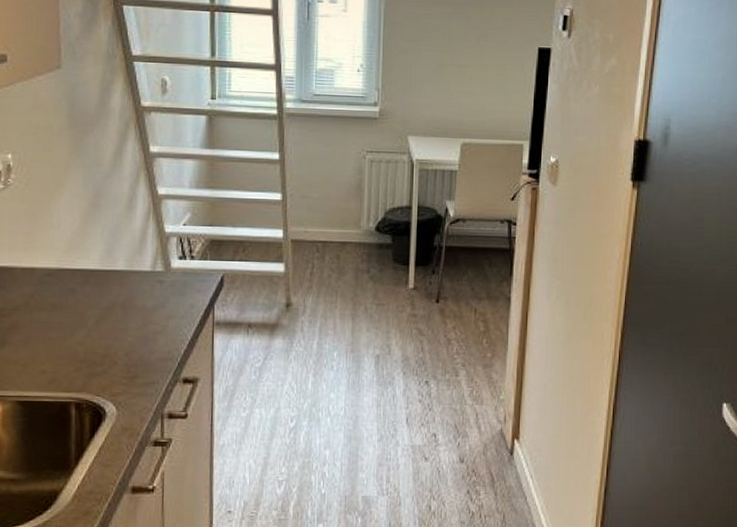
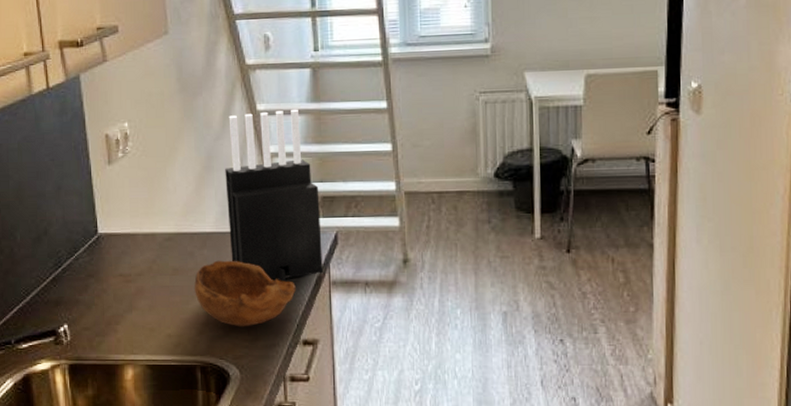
bowl: none [74,298,179,365] -> present [194,260,296,327]
knife block: none [113,153,208,321] -> present [225,109,323,282]

